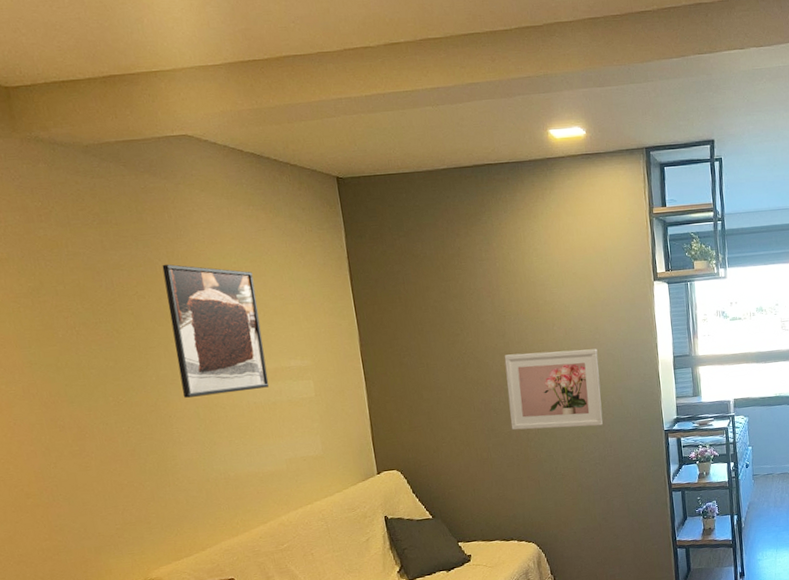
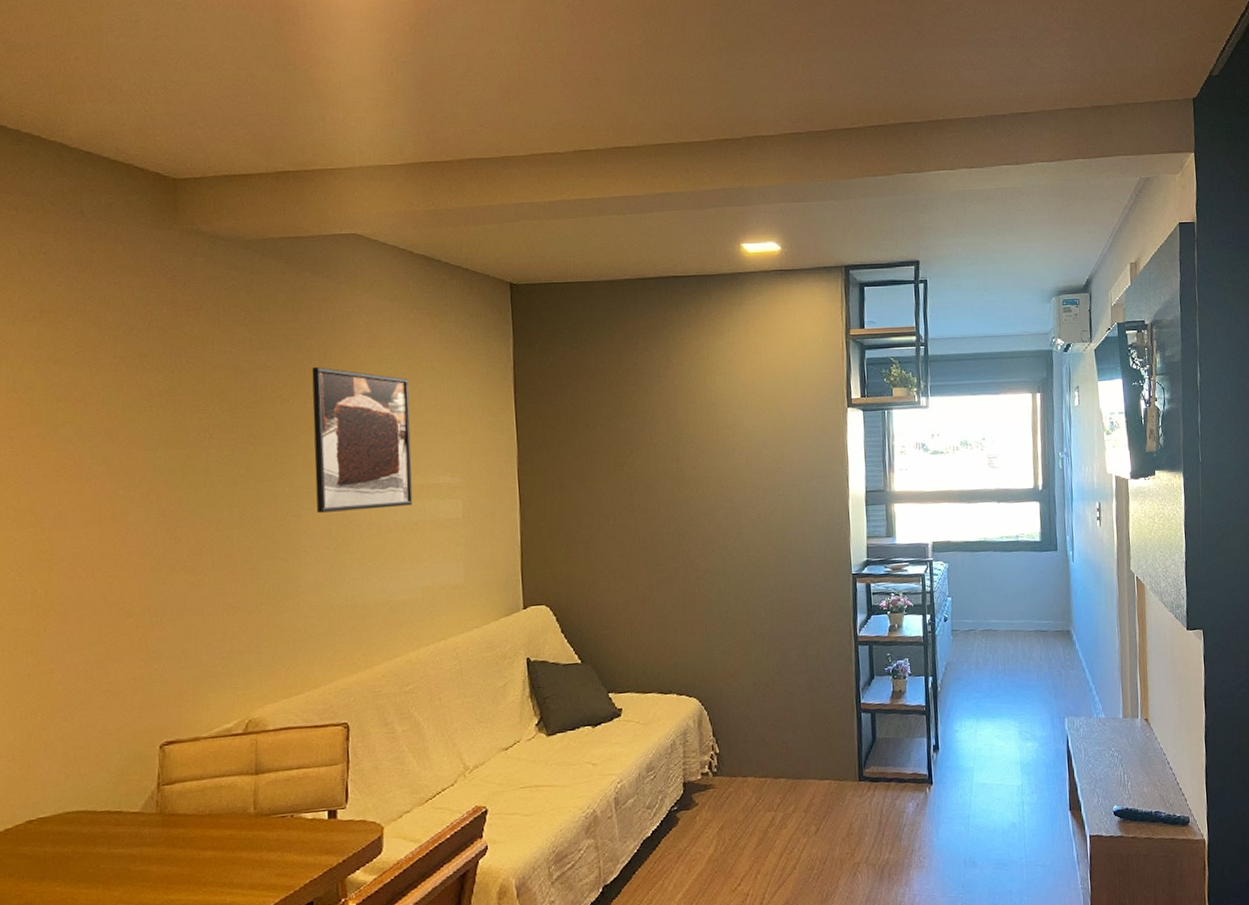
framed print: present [504,348,603,431] -> none [676,478,783,566]

